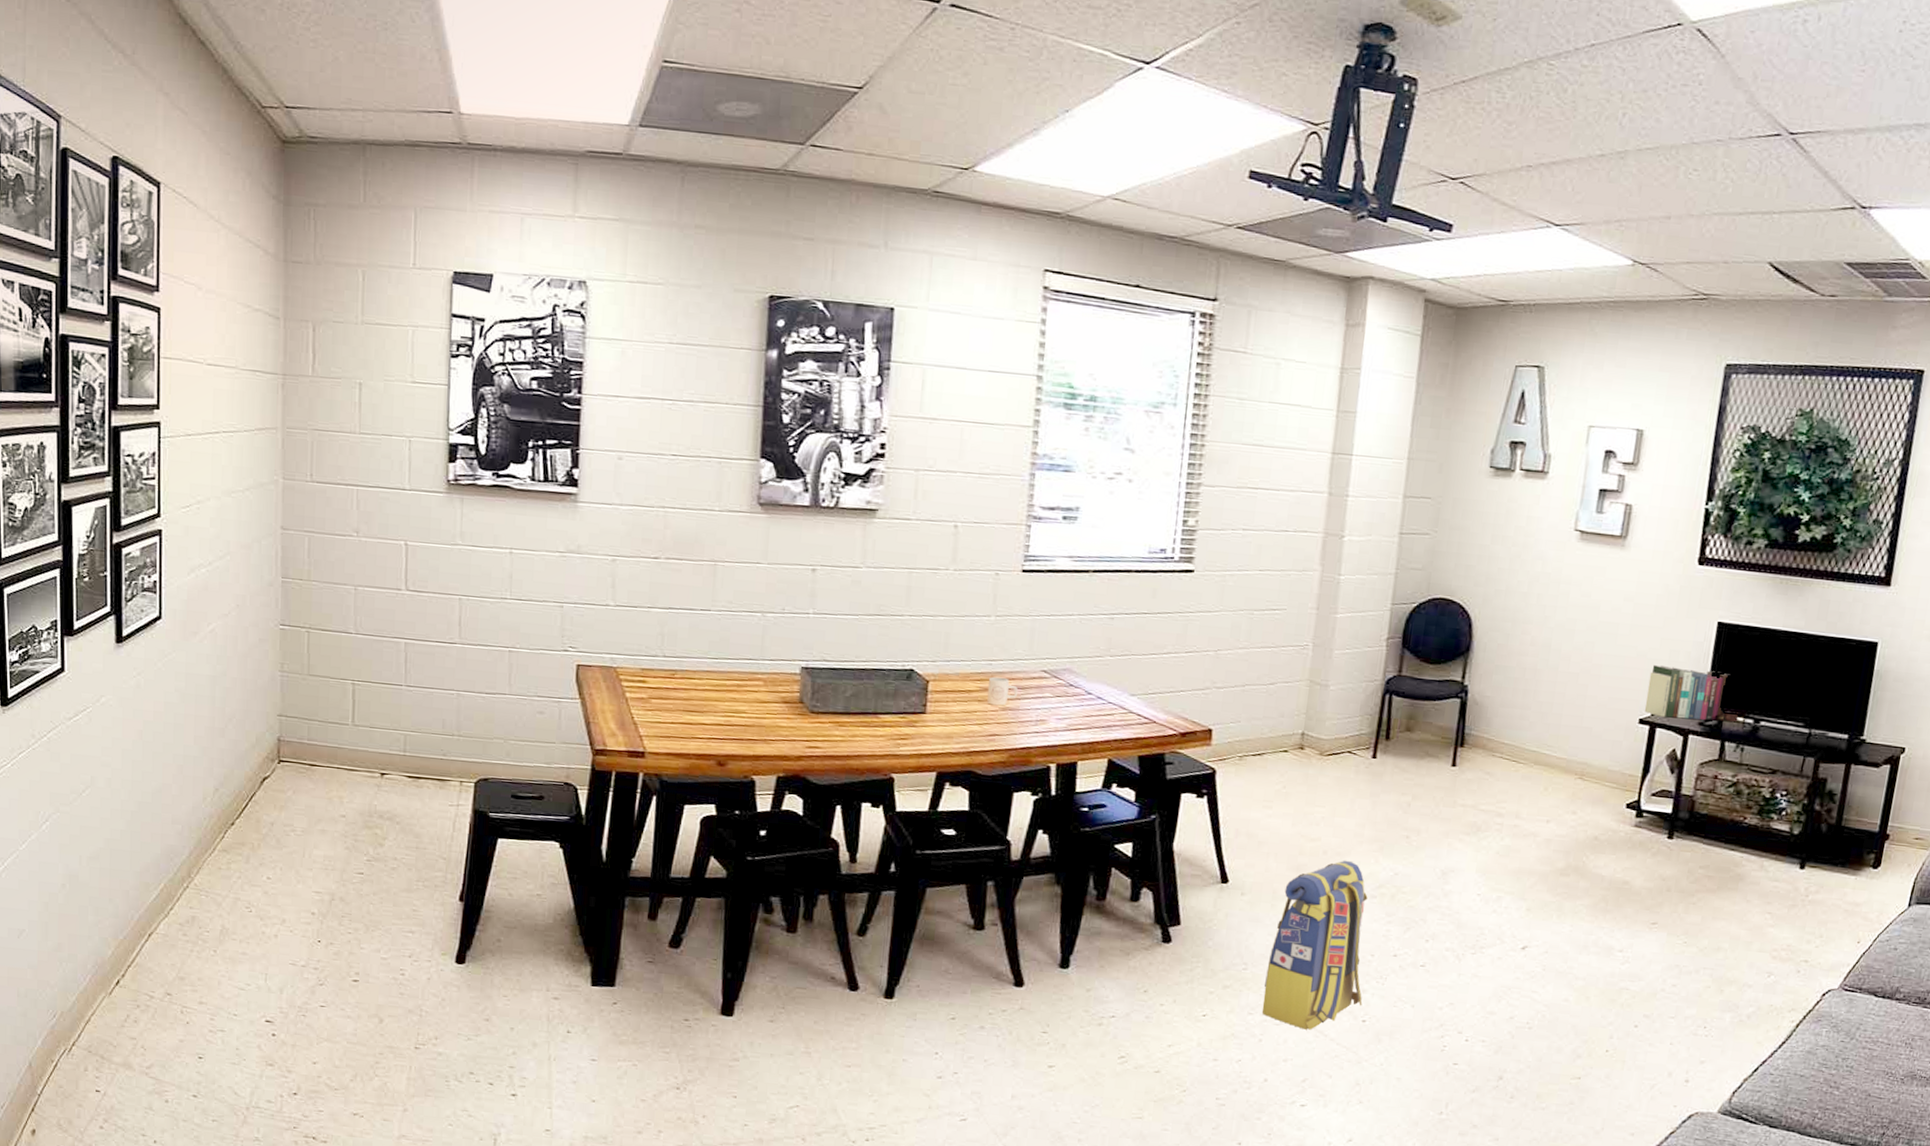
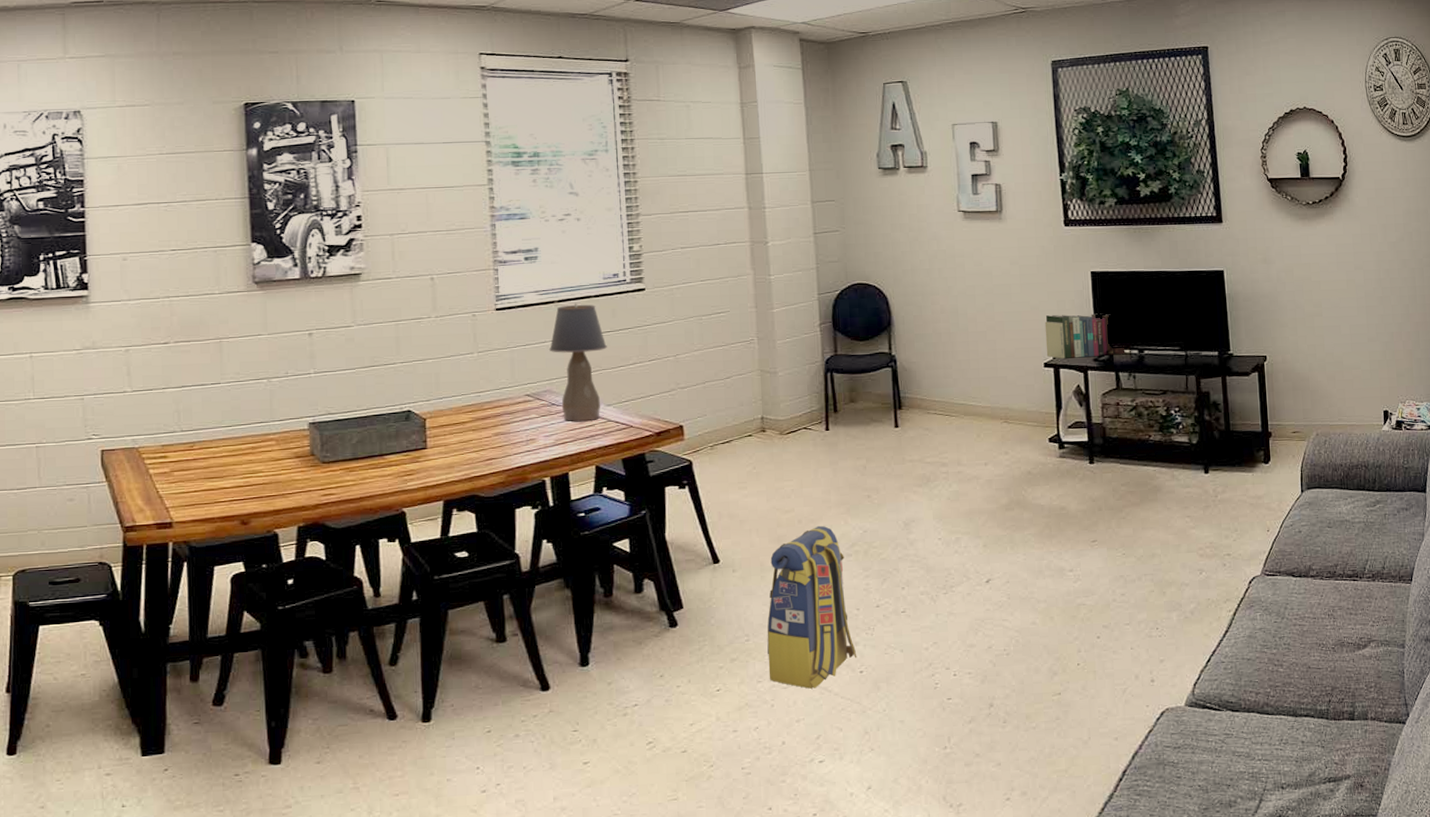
mug: present [987,676,1018,706] -> none [479,406,506,432]
table lamp: none [1075,576,1141,709] -> present [548,303,607,421]

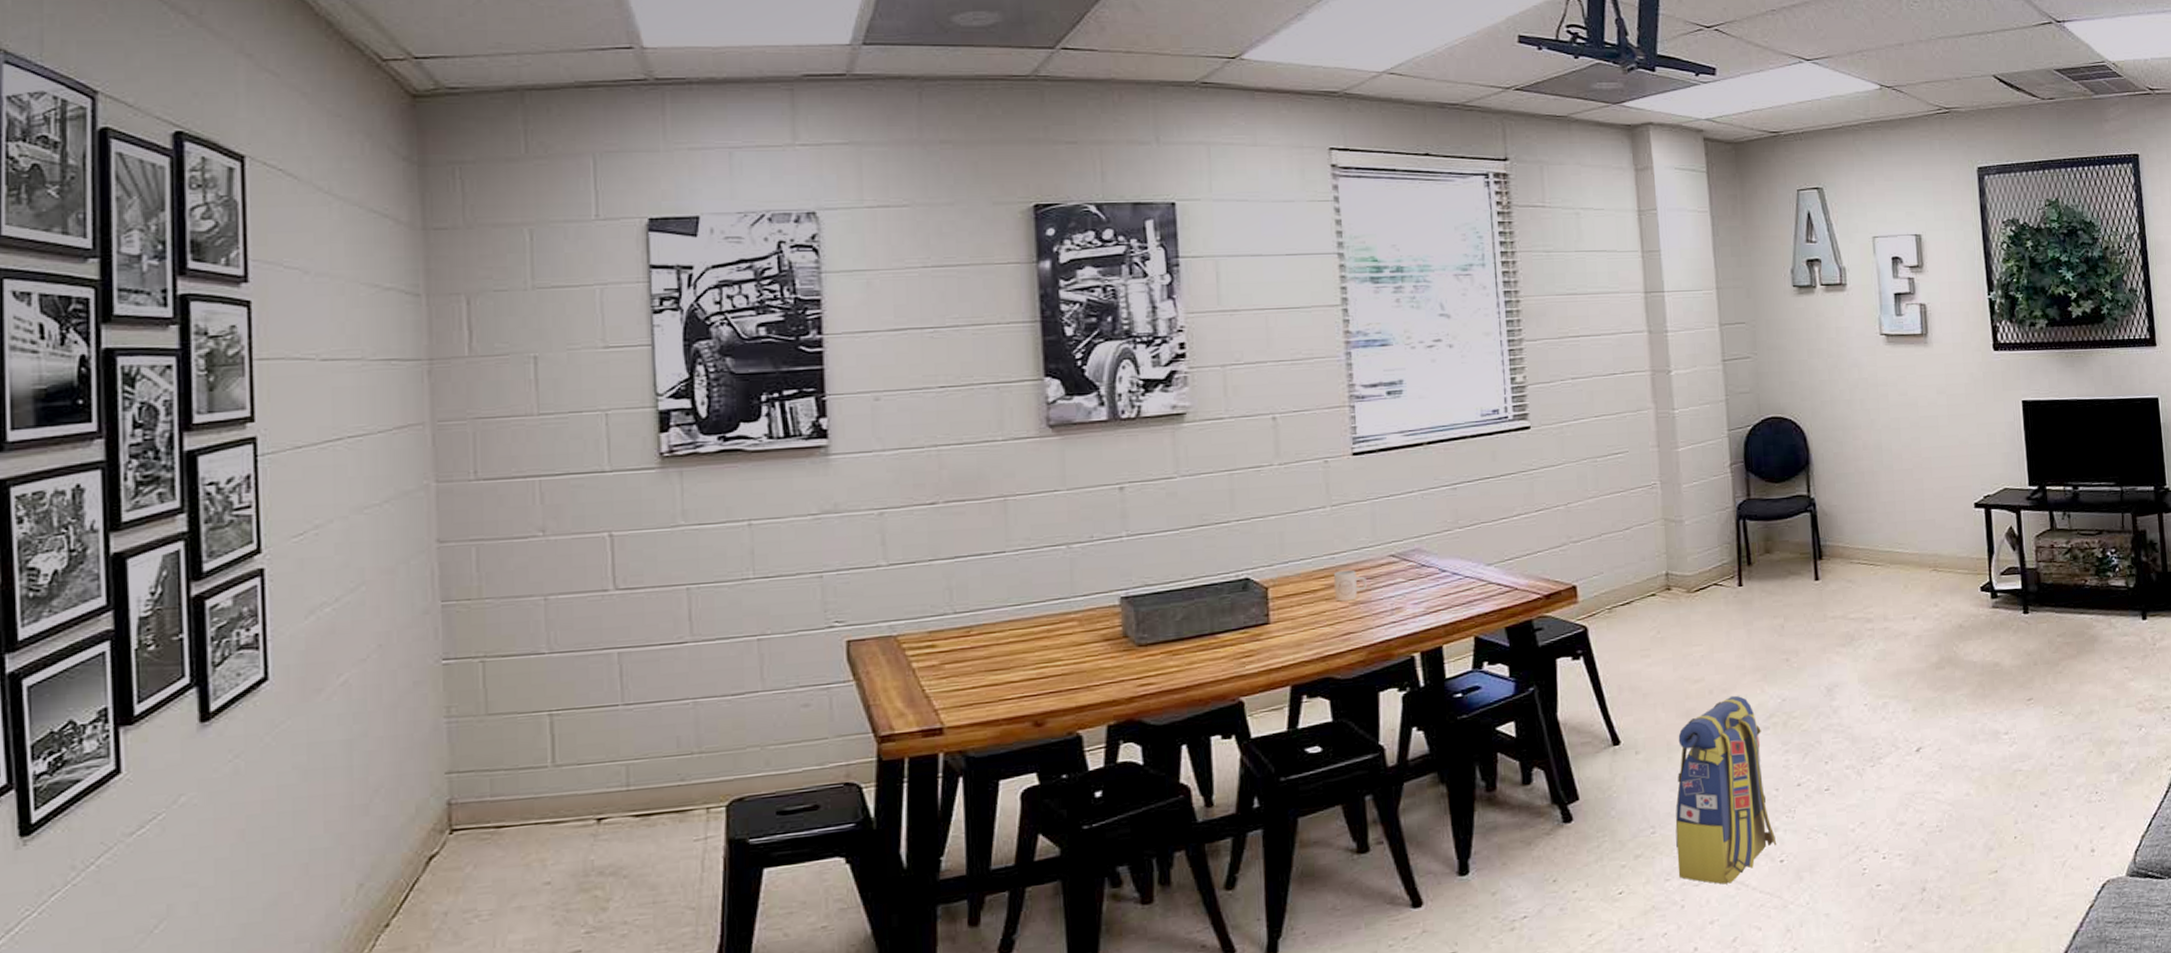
mug: none [479,406,506,432] -> present [1333,569,1367,602]
table lamp: present [548,303,607,421] -> none [1417,445,1486,585]
books: present [1044,313,1126,359] -> none [1974,447,2059,498]

